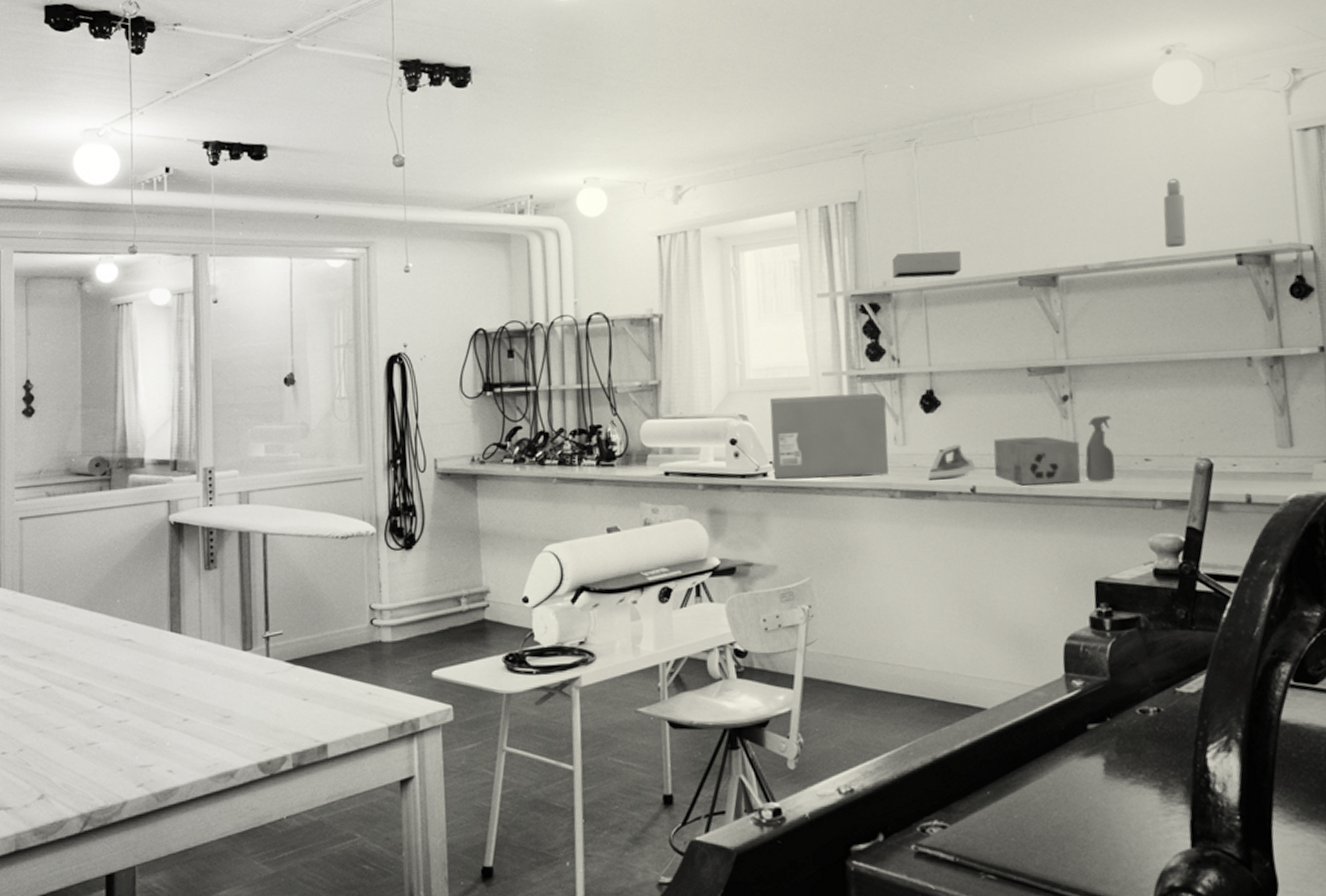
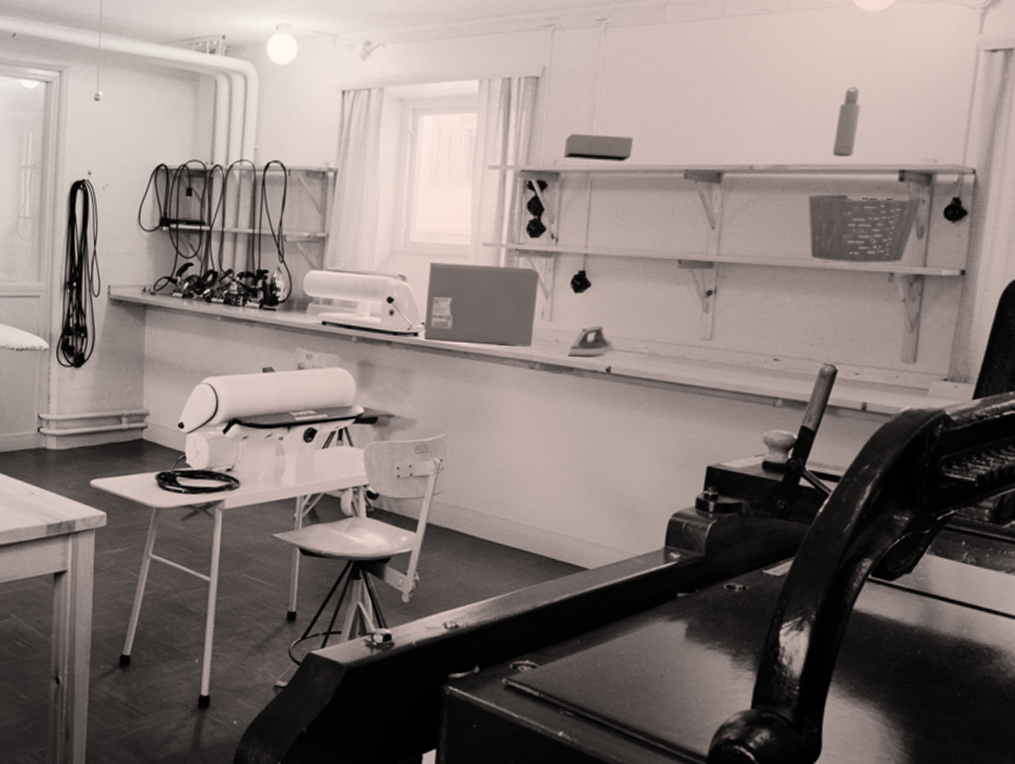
cardboard box: present [993,436,1081,486] -> none [630,324,716,375]
spray bottle: present [1085,415,1115,483] -> none [716,313,750,376]
basket: none [1149,278,1265,353] -> present [808,194,922,263]

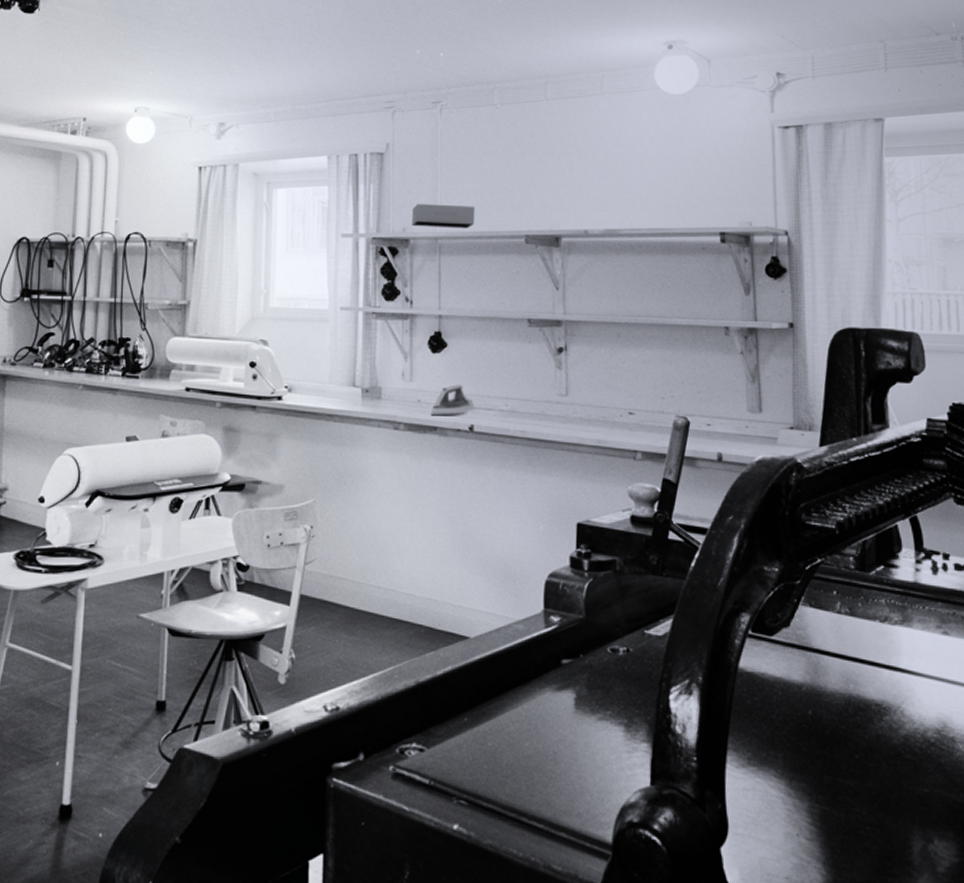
box: present [424,262,539,347] -> none [287,327,397,407]
basket: present [808,194,922,263] -> none [642,255,744,318]
bottle: present [833,86,861,158] -> none [657,159,678,222]

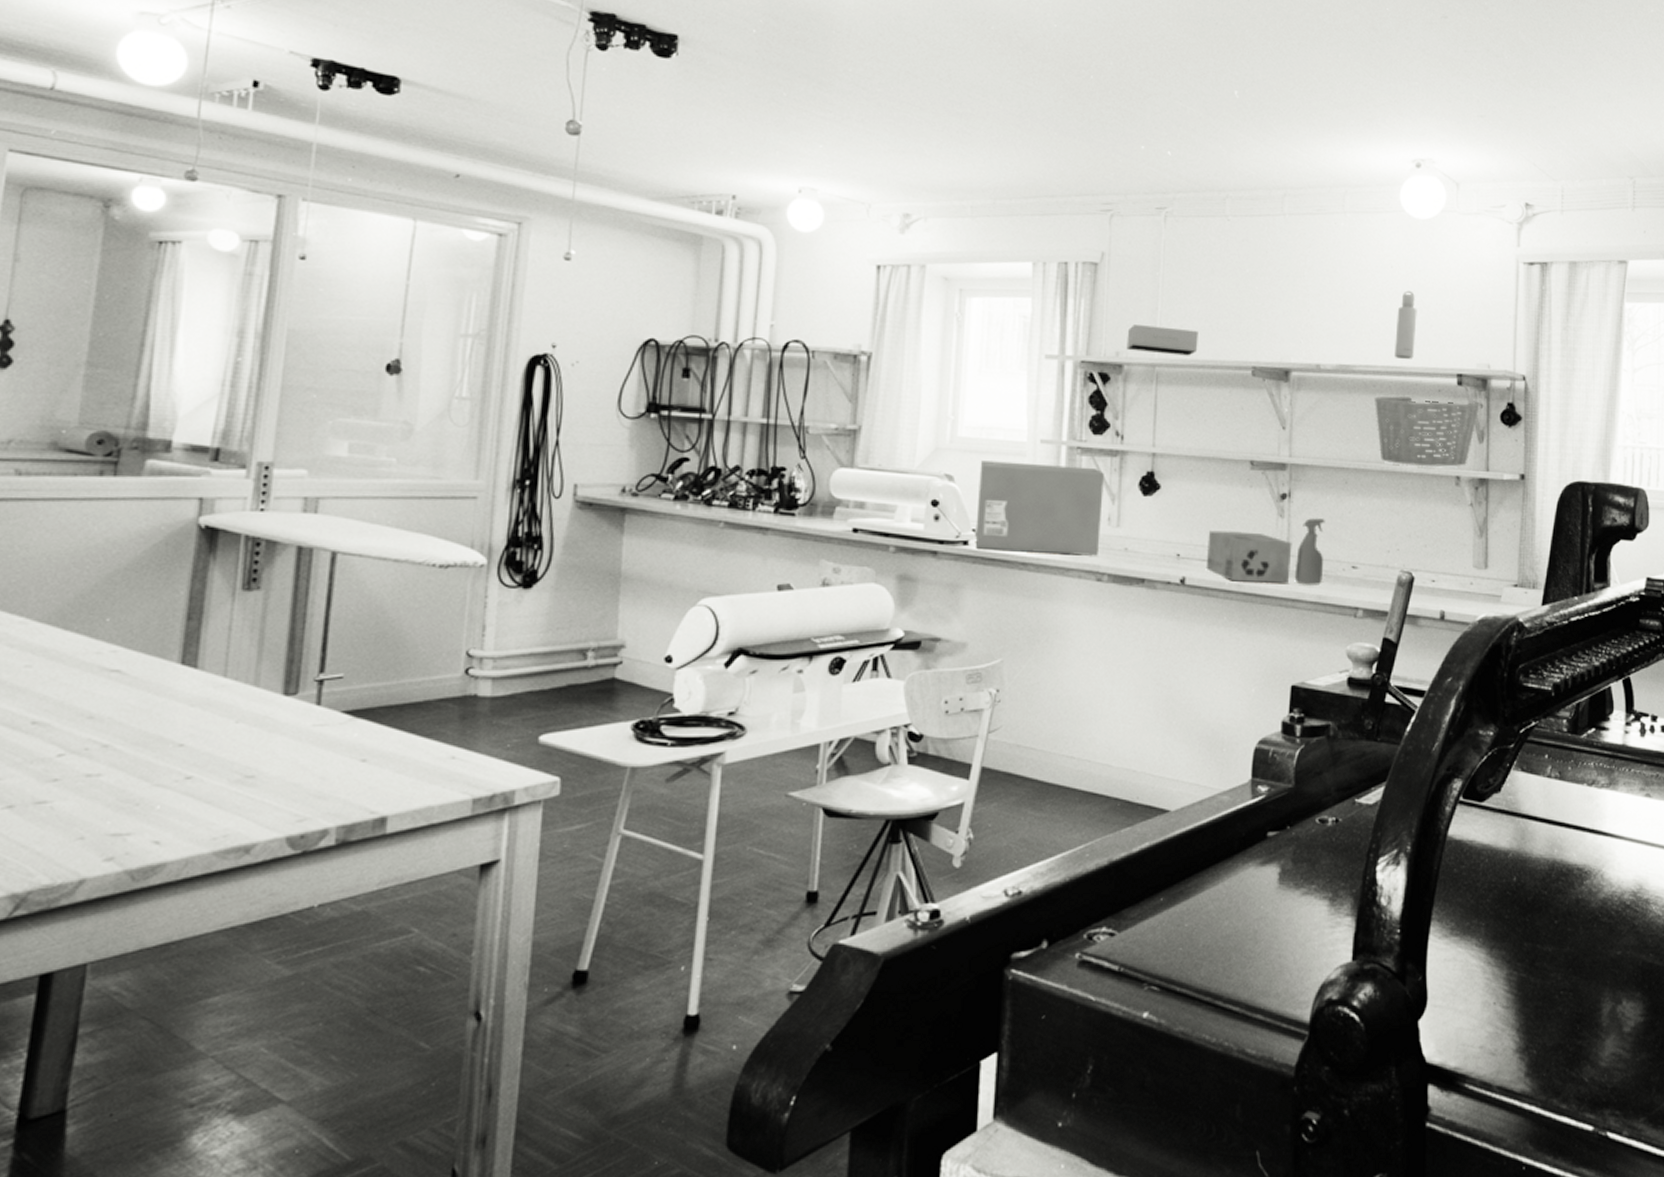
box: none [287,327,397,407] -> present [975,460,1104,556]
iron: present [430,384,474,416] -> none [1138,531,1187,567]
cardboard box: none [491,382,571,430] -> present [1205,530,1292,585]
spray bottle: none [574,369,601,431] -> present [1294,518,1325,586]
basket: none [642,255,744,318] -> present [1375,396,1480,467]
bottle: none [657,159,678,222] -> present [1395,290,1417,360]

